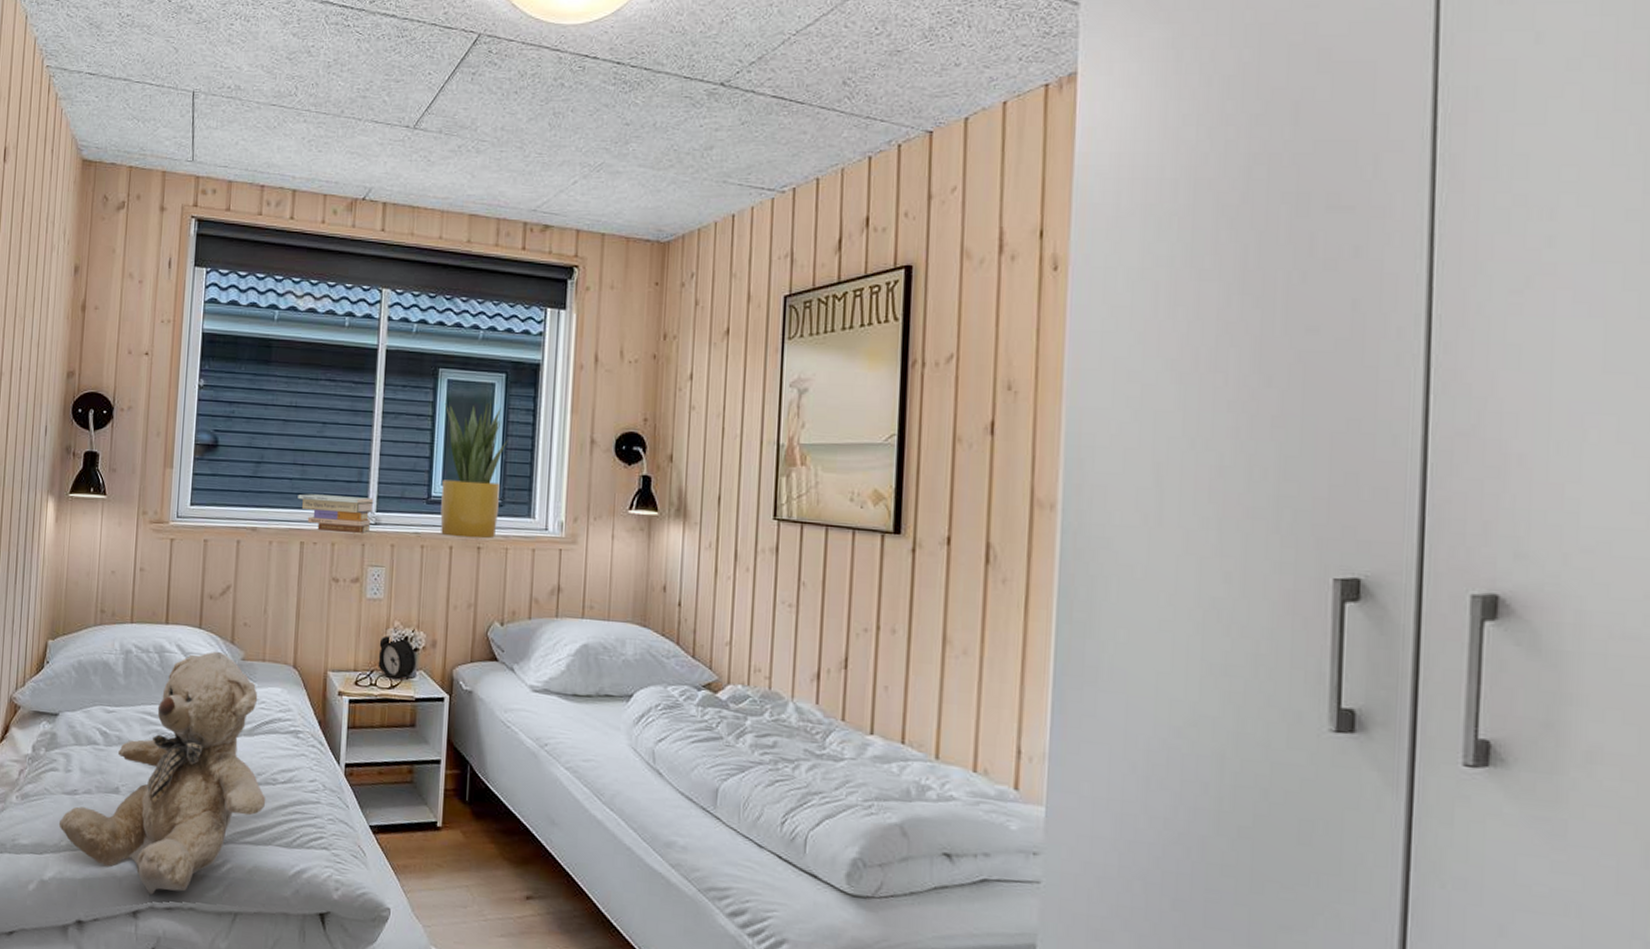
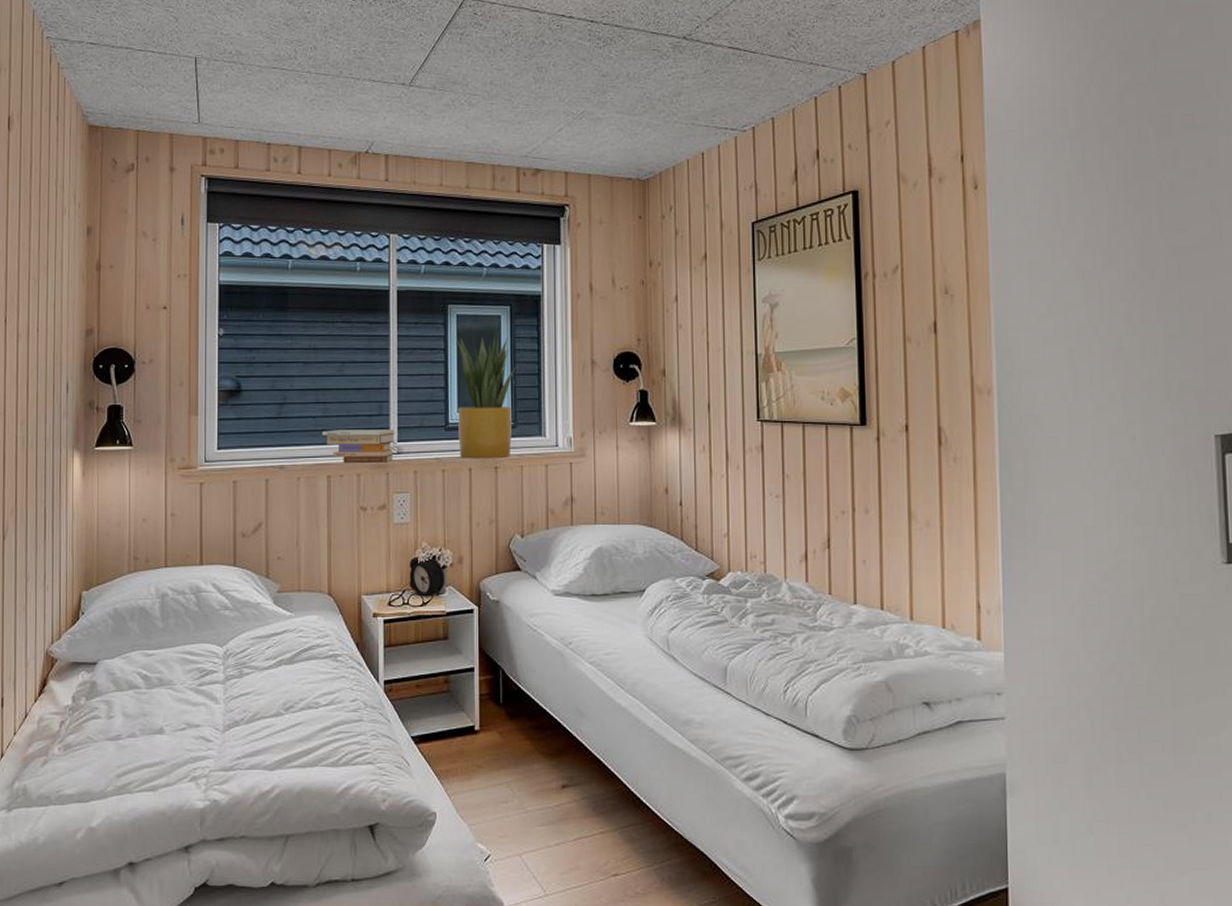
teddy bear: present [58,651,266,895] -> none [103,586,310,828]

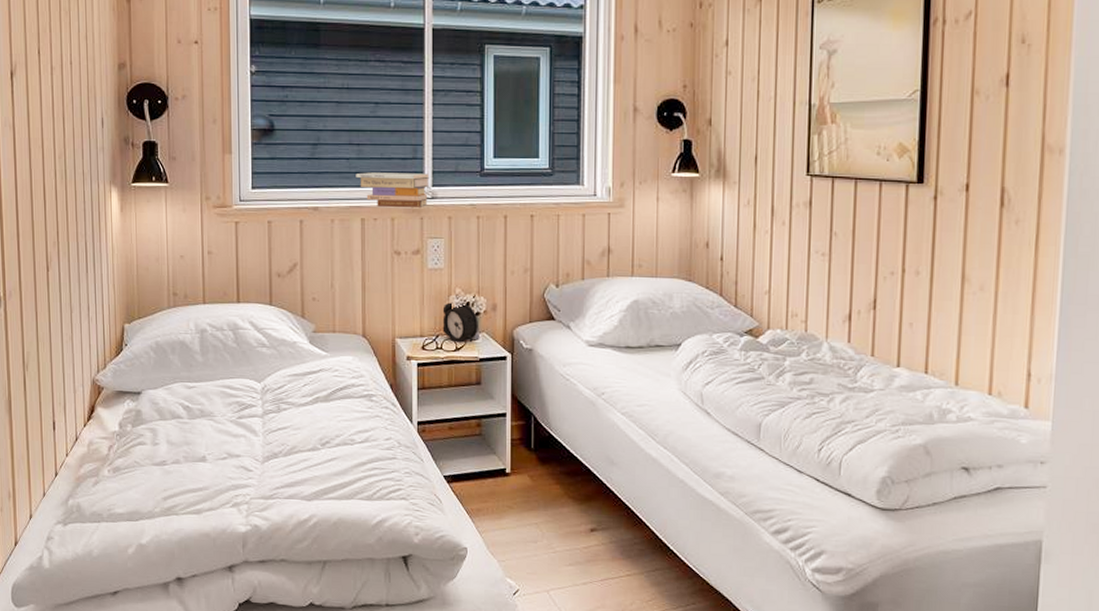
planter: present [455,330,516,459] -> none [492,73,555,207]

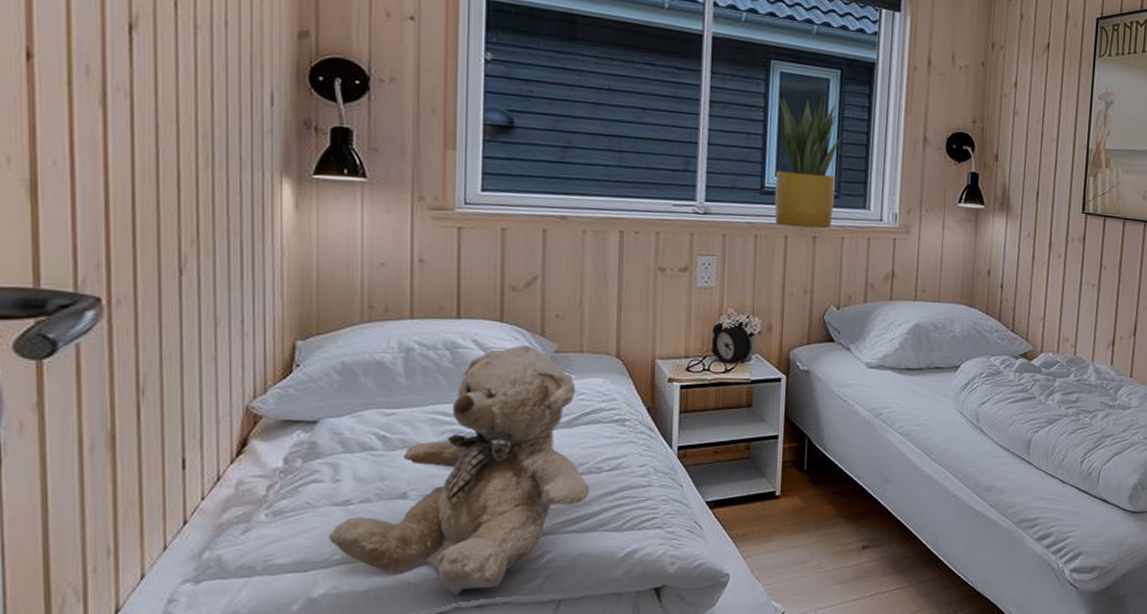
teddy bear: none [151,325,346,550] -> present [328,344,590,595]
books: present [356,172,429,207] -> none [615,181,703,223]
planter: none [492,73,555,207] -> present [774,94,843,229]

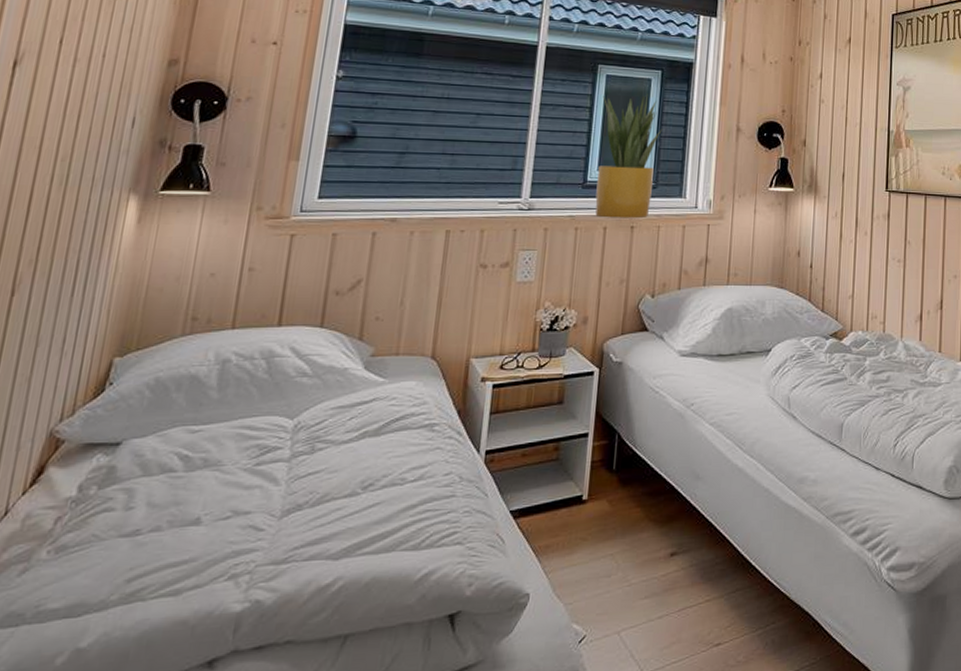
teddy bear: present [328,344,590,595] -> none [108,350,392,636]
alarm clock: present [711,322,752,363] -> none [525,317,567,358]

